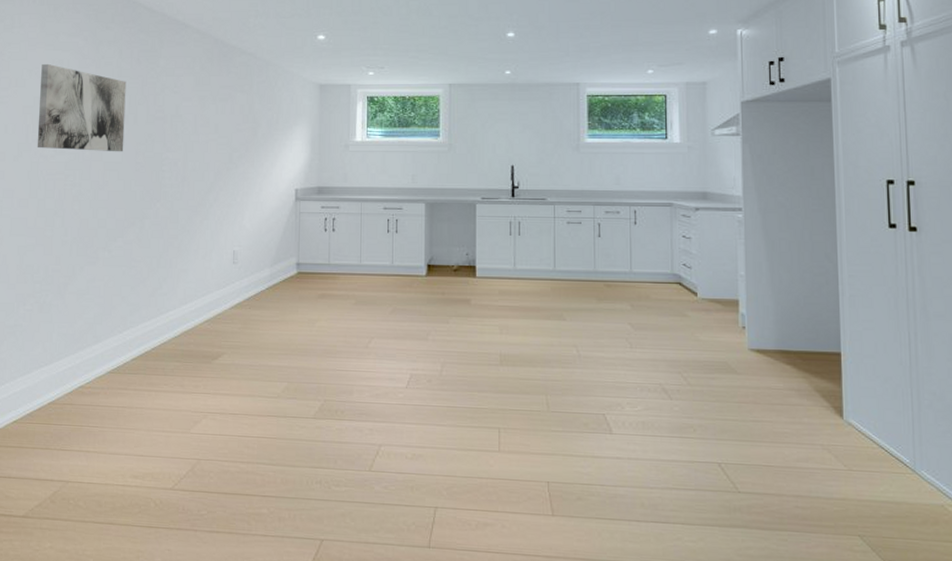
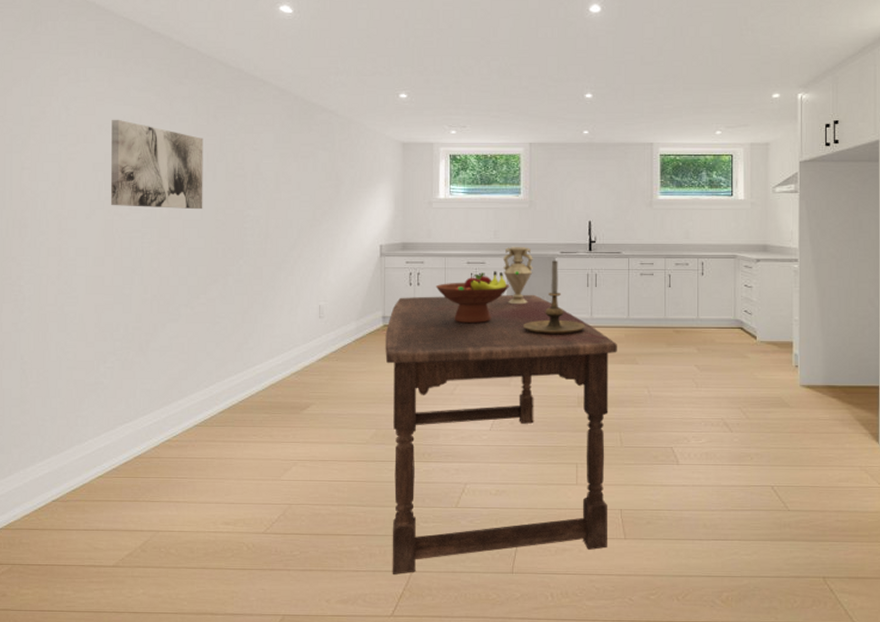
dining table: none [298,242,543,542] -> present [385,294,617,574]
fruit bowl: none [351,217,428,273] -> present [435,271,510,324]
vase: none [420,191,452,252] -> present [502,246,533,304]
candle holder: none [442,207,509,286] -> present [523,260,586,334]

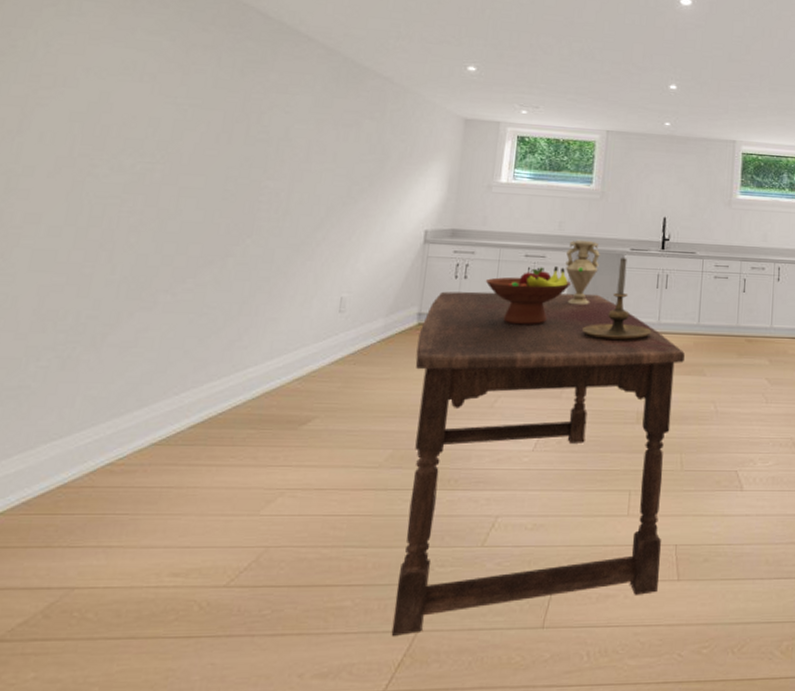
wall art: present [110,119,203,210] -> none [84,62,223,177]

